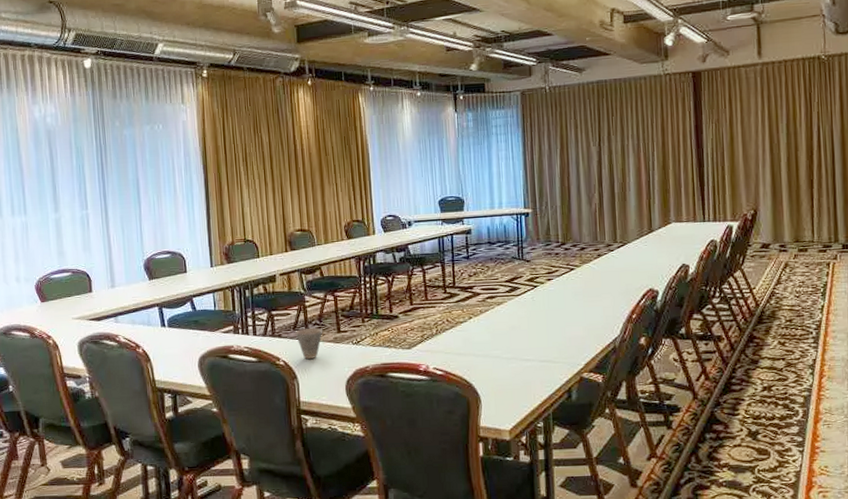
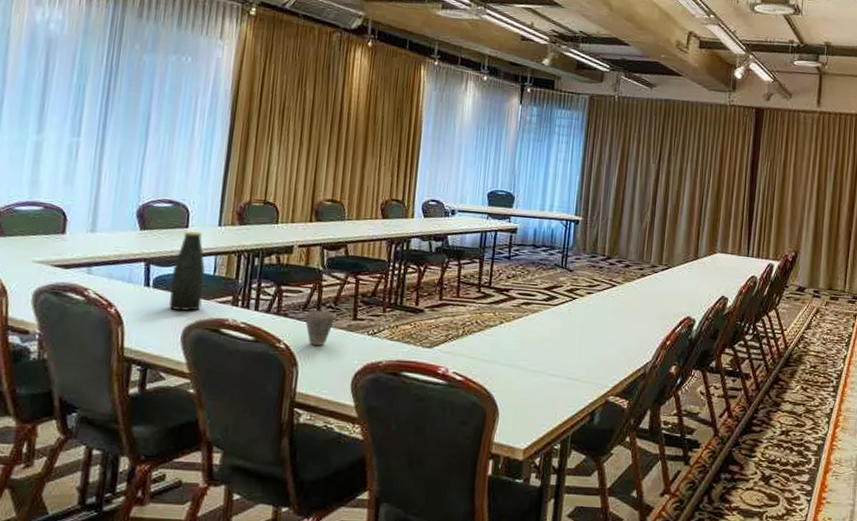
bottle: none [181,275,209,344] -> present [169,231,205,311]

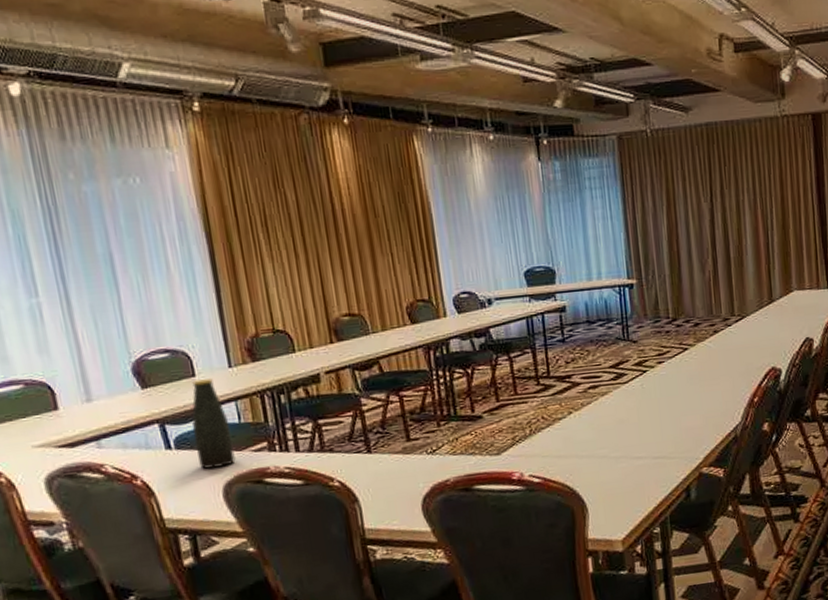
cup: present [304,310,336,345] -> none [351,436,388,476]

